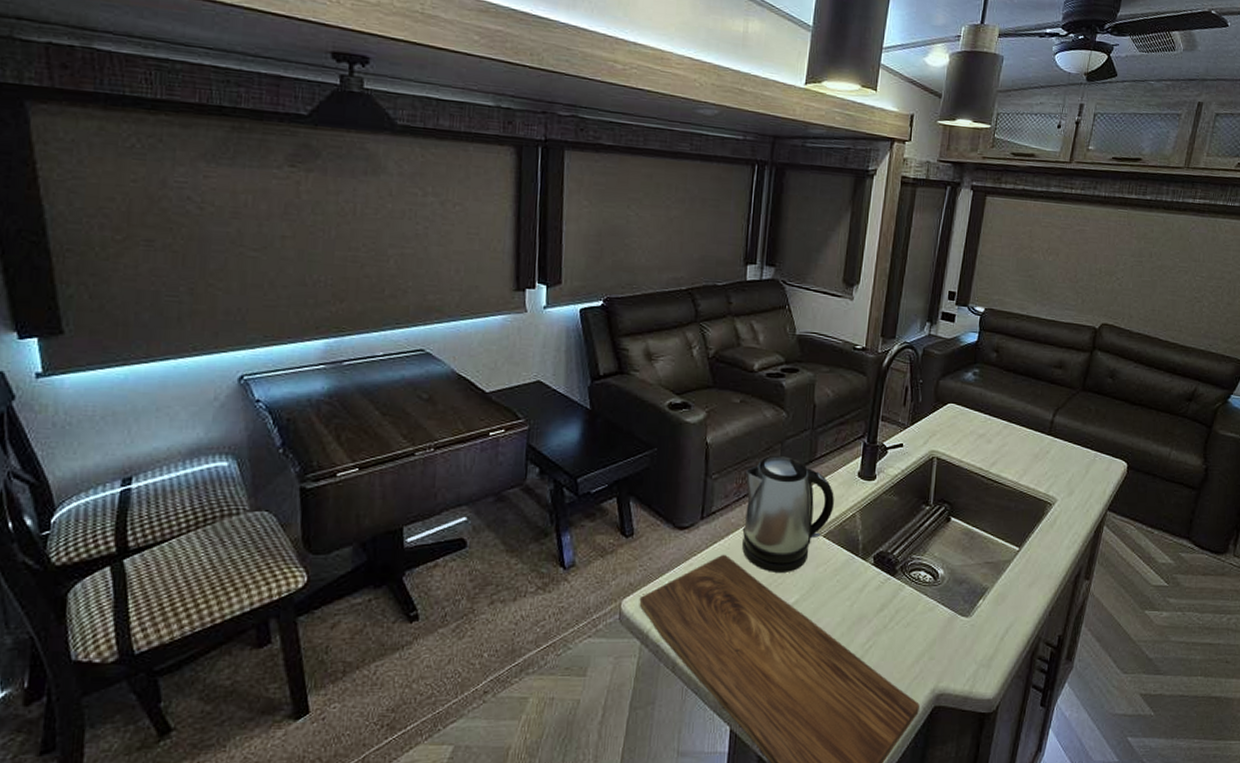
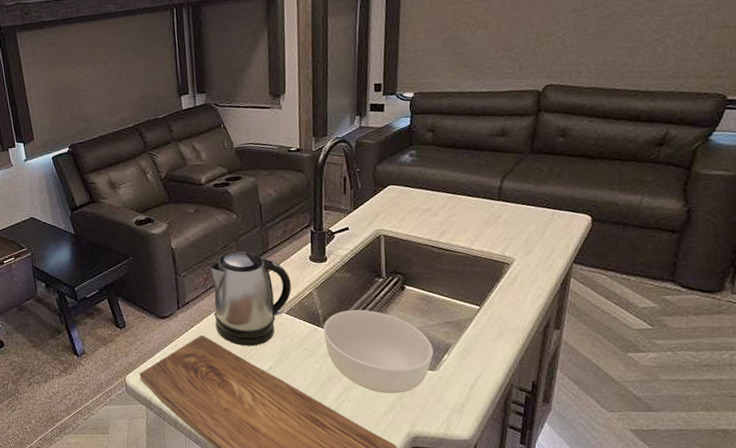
bowl: none [860,540,970,642] -> present [323,309,433,394]

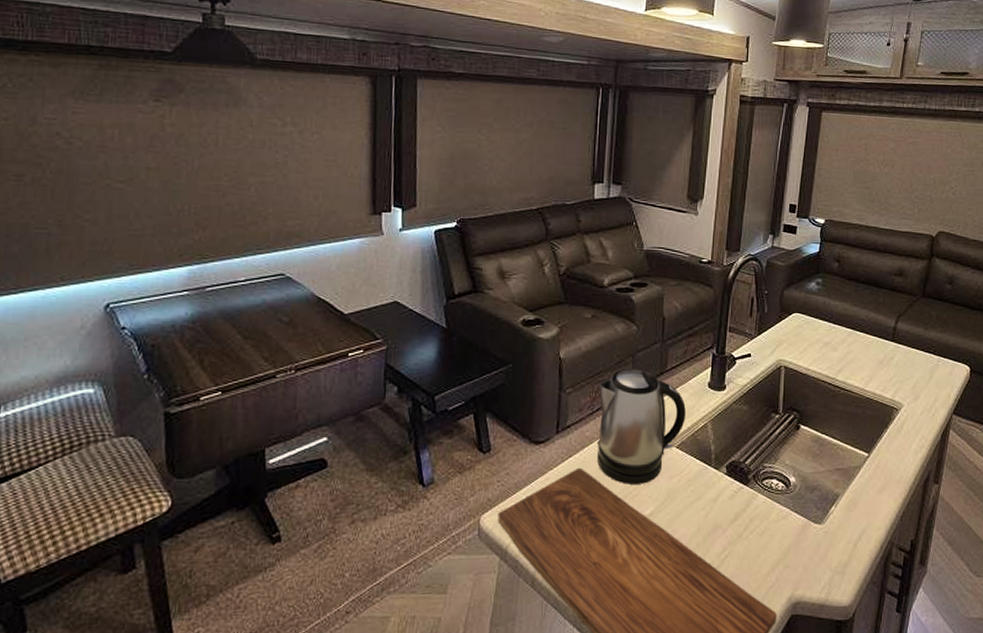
bowl: present [323,309,433,394] -> none [713,449,822,550]

